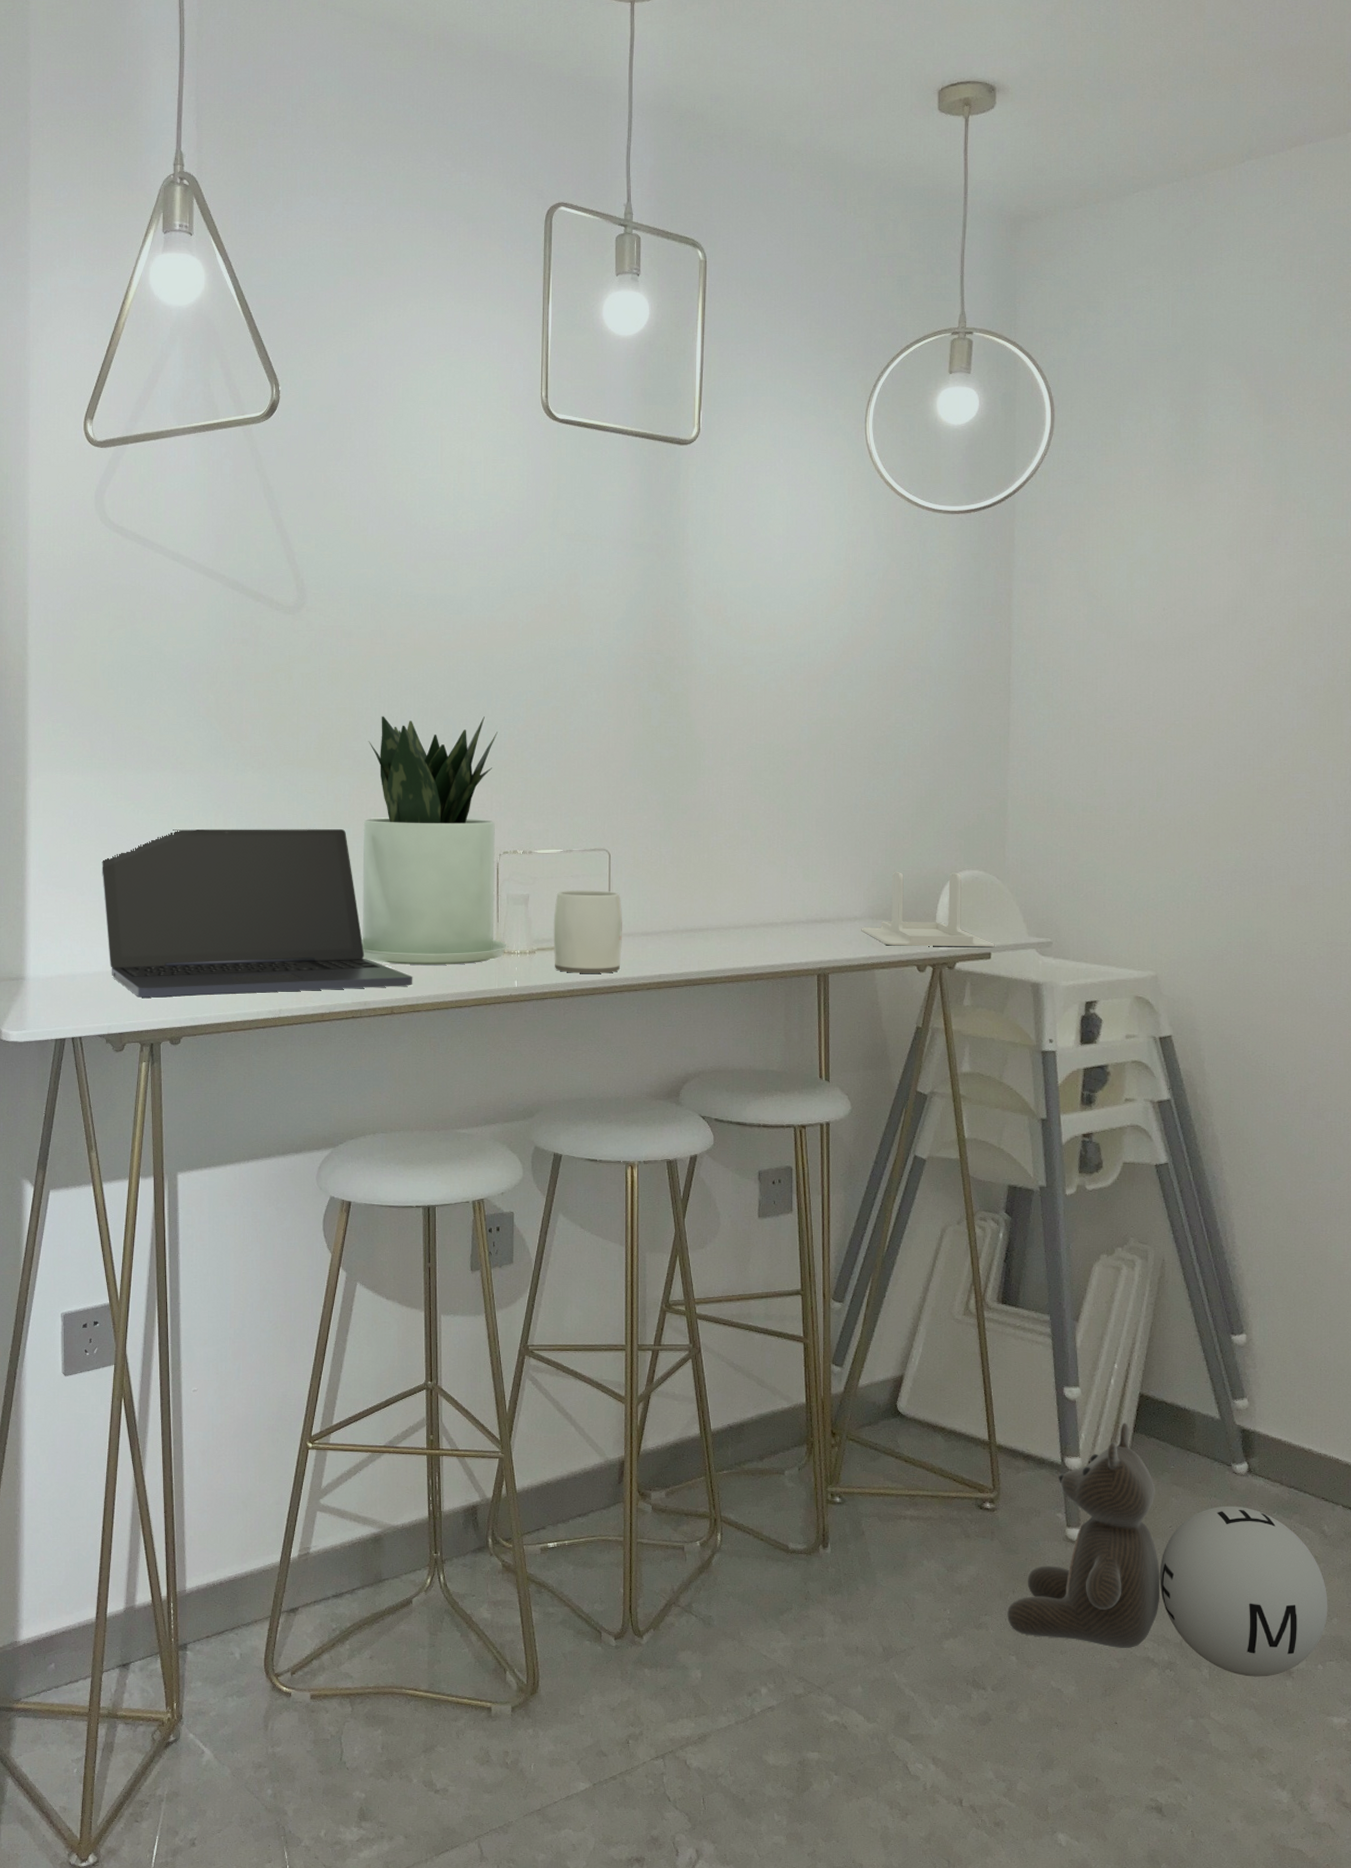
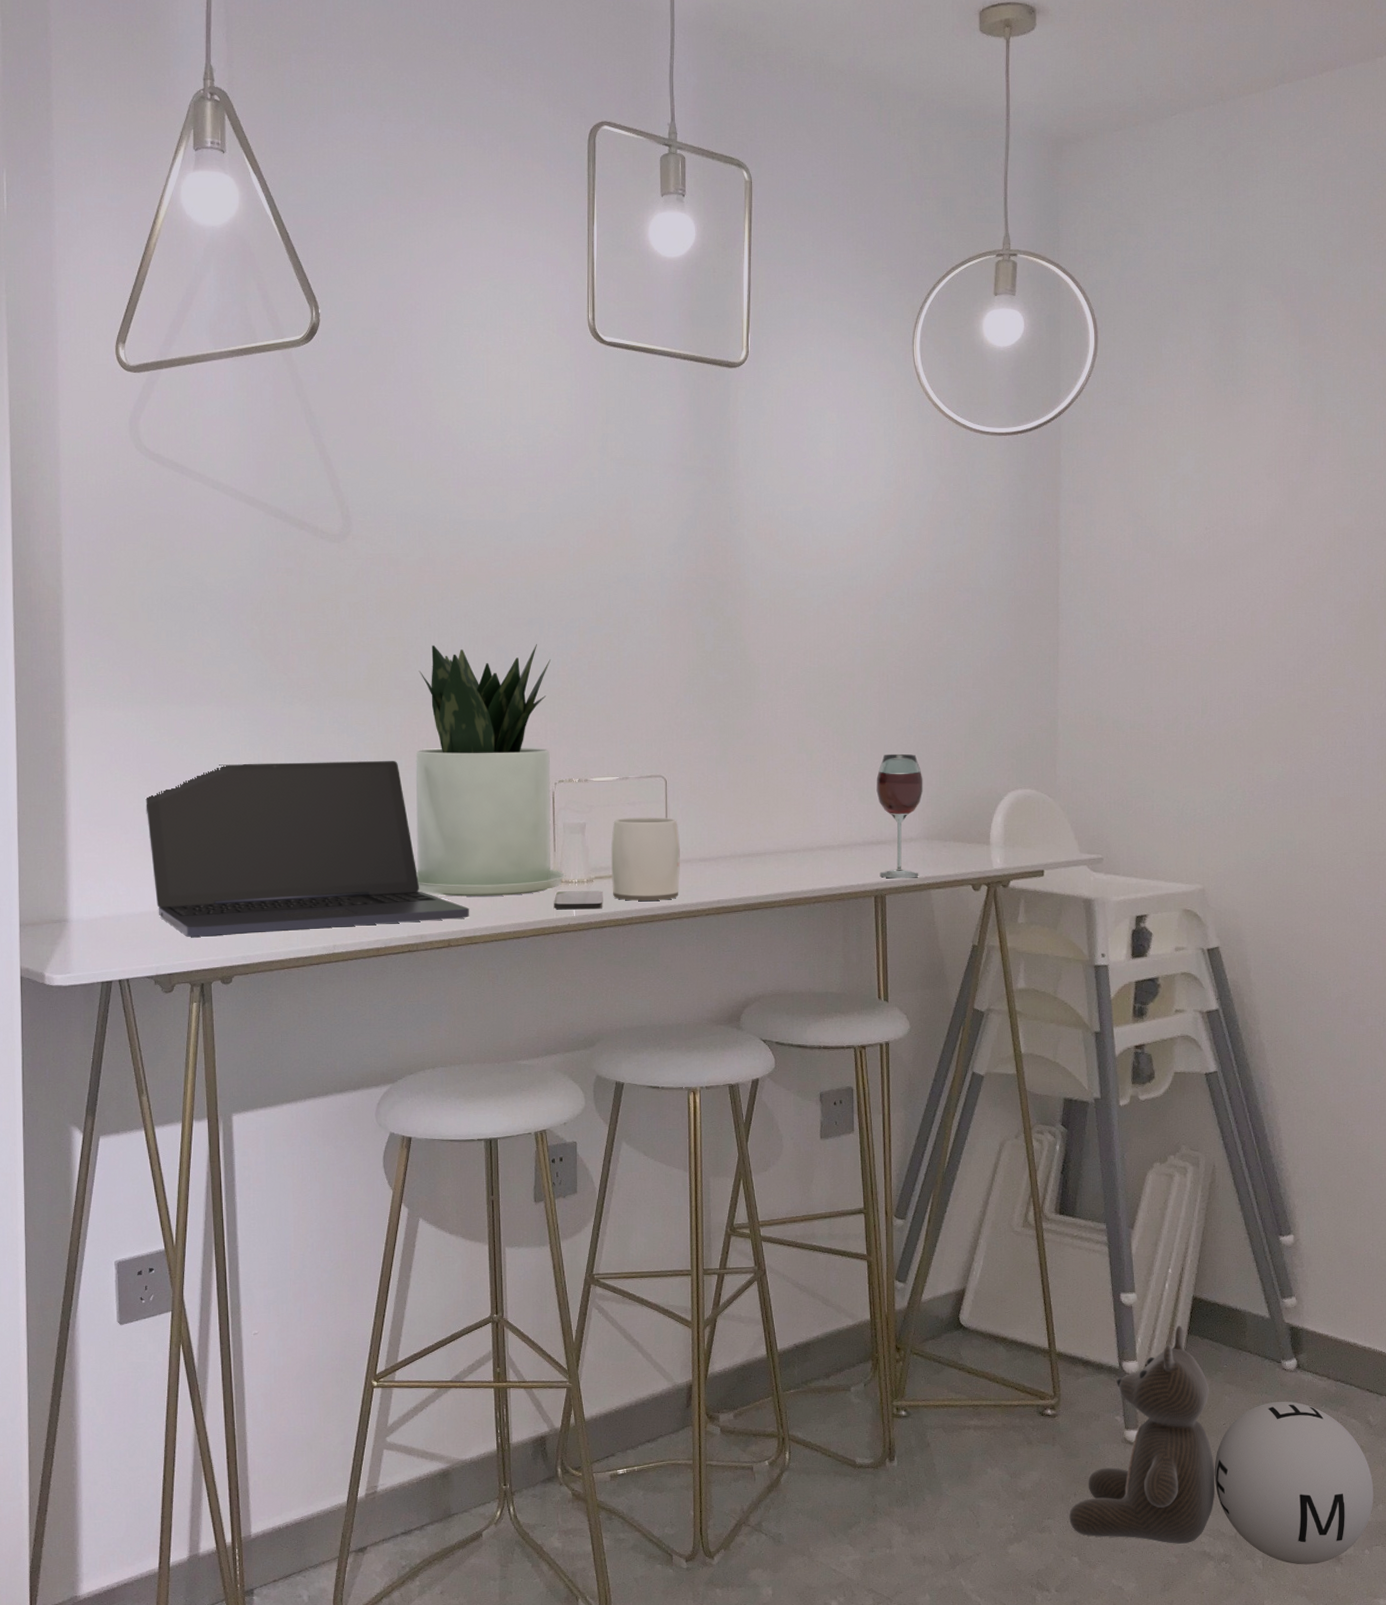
smartphone: none [495,962,545,981] -> present [553,891,603,910]
wineglass: none [821,832,869,958] -> present [876,753,923,879]
napkin holder: present [861,871,995,948] -> none [917,791,1048,866]

